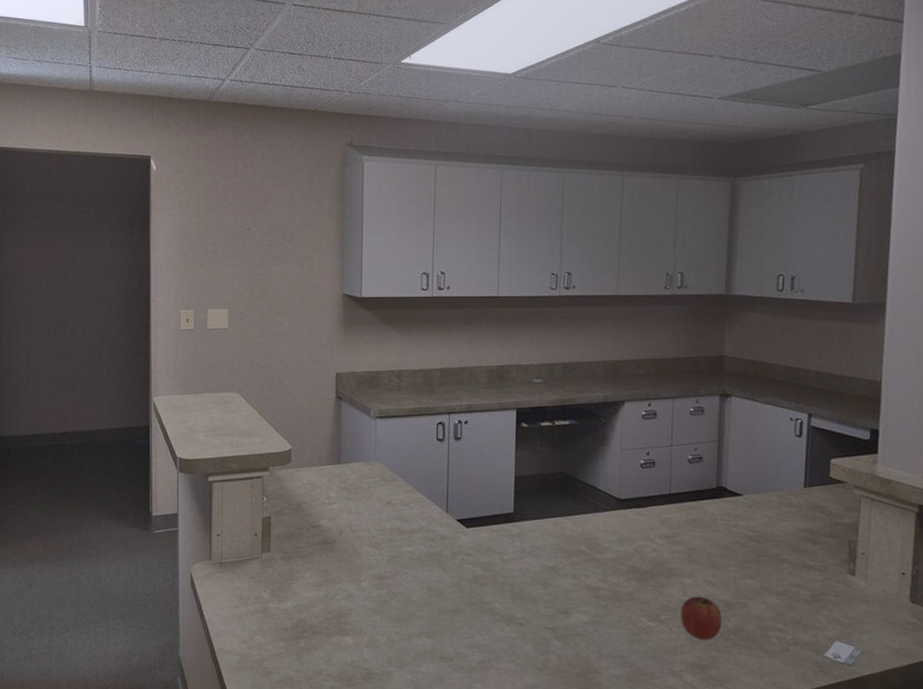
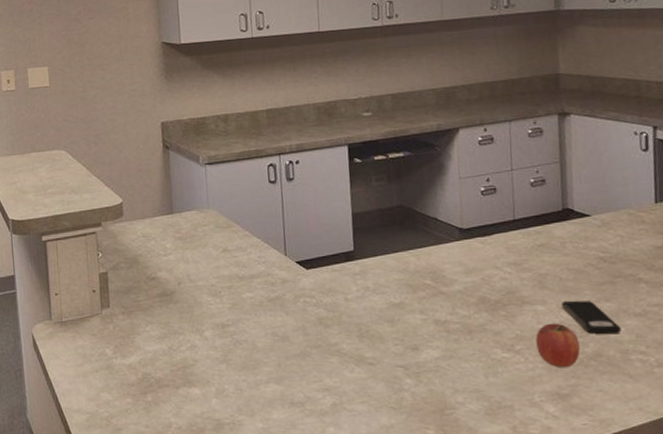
phone: none [707,575,762,610] -> present [560,300,622,334]

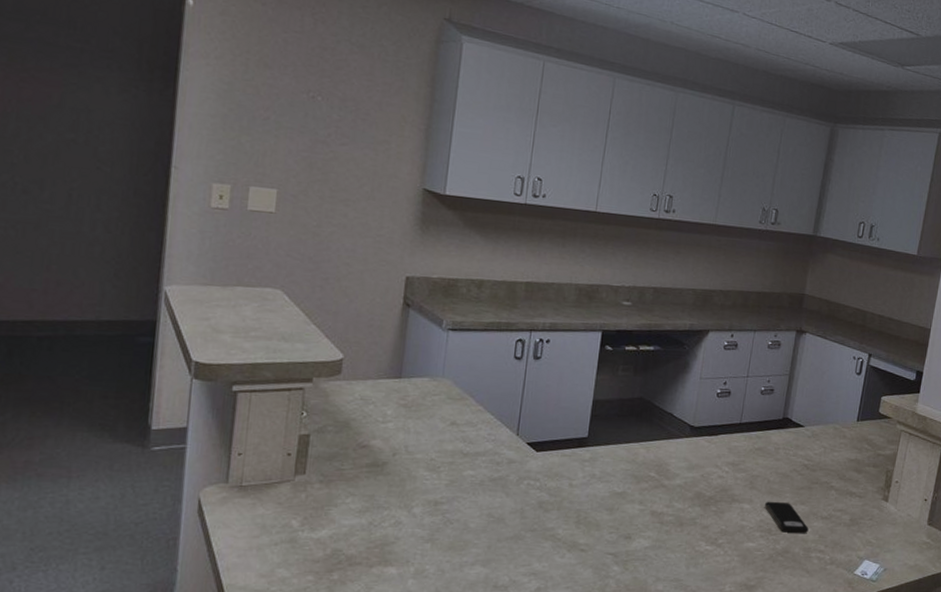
fruit: present [535,323,580,368] -> none [736,520,773,562]

